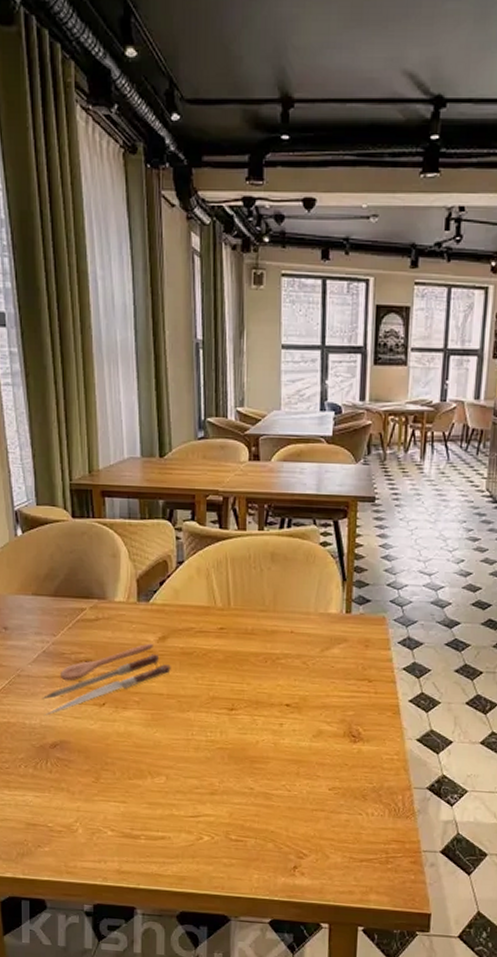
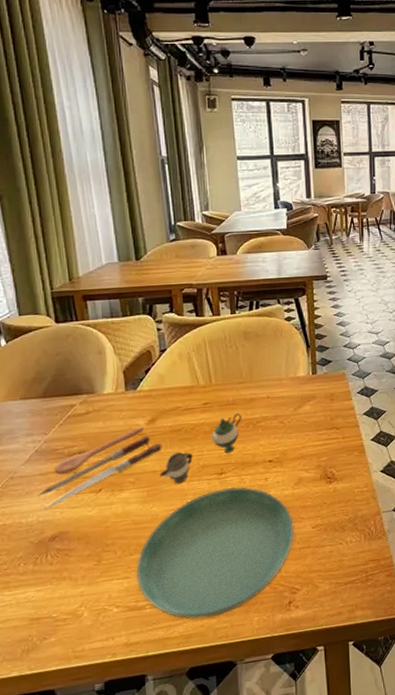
saucer: none [134,725,308,864] -> present [136,486,295,620]
teapot: none [166,645,260,712] -> present [160,413,242,484]

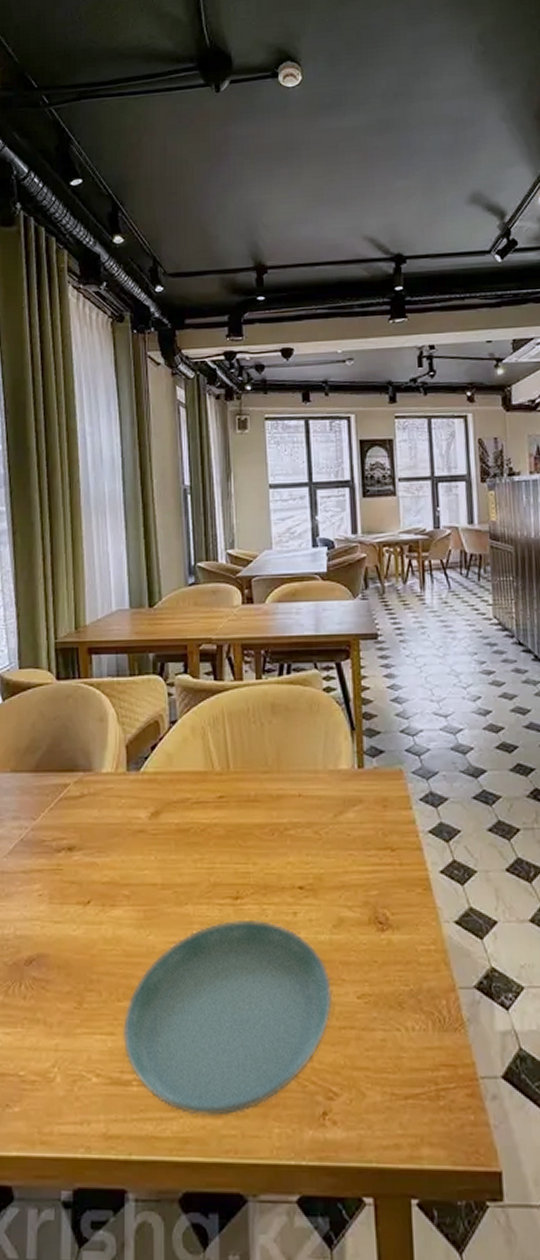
spoon: present [37,426,162,511] -> none [17,820,165,922]
teapot: present [160,413,242,484] -> none [161,814,265,905]

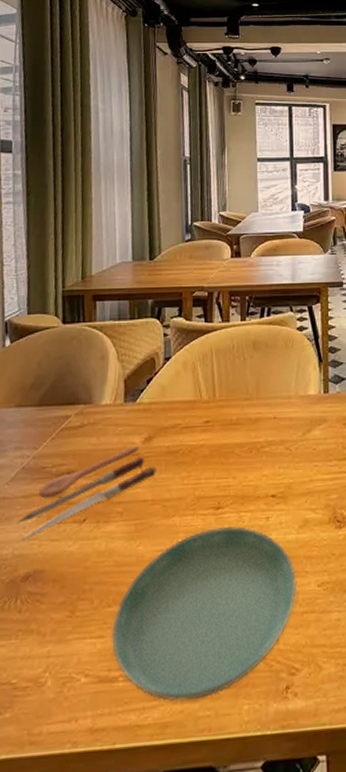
spoon: none [17,820,165,922] -> present [17,445,156,543]

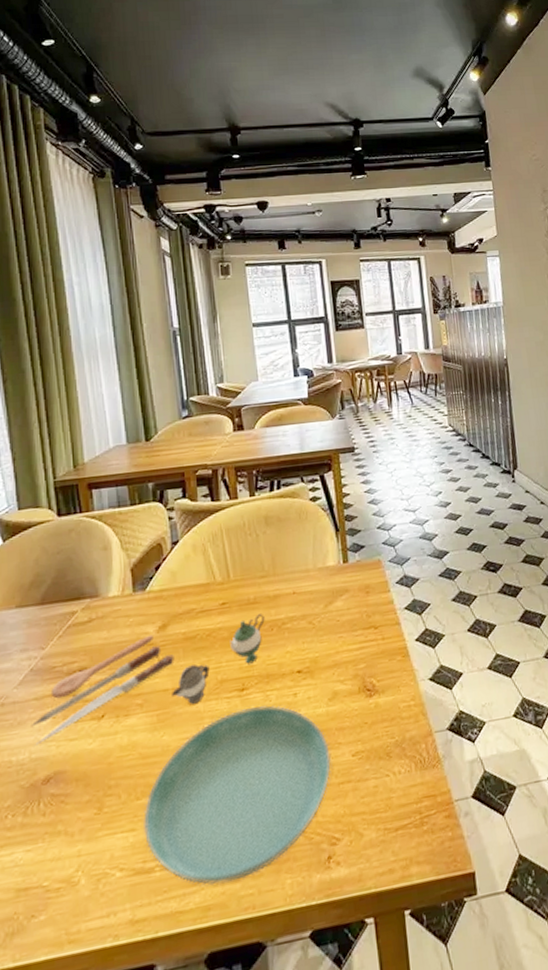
teapot: none [151,435,245,517] -> present [172,614,265,704]

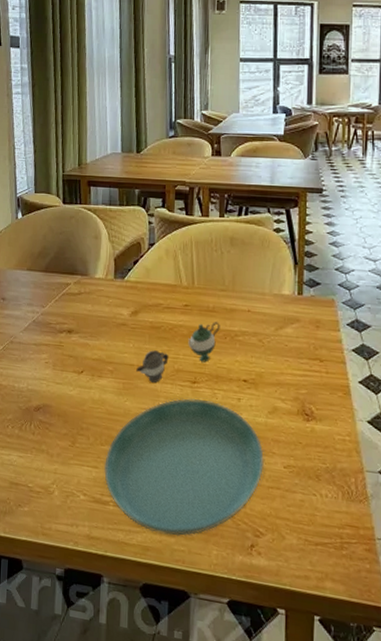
spoon: present [31,634,174,746] -> none [30,316,141,380]

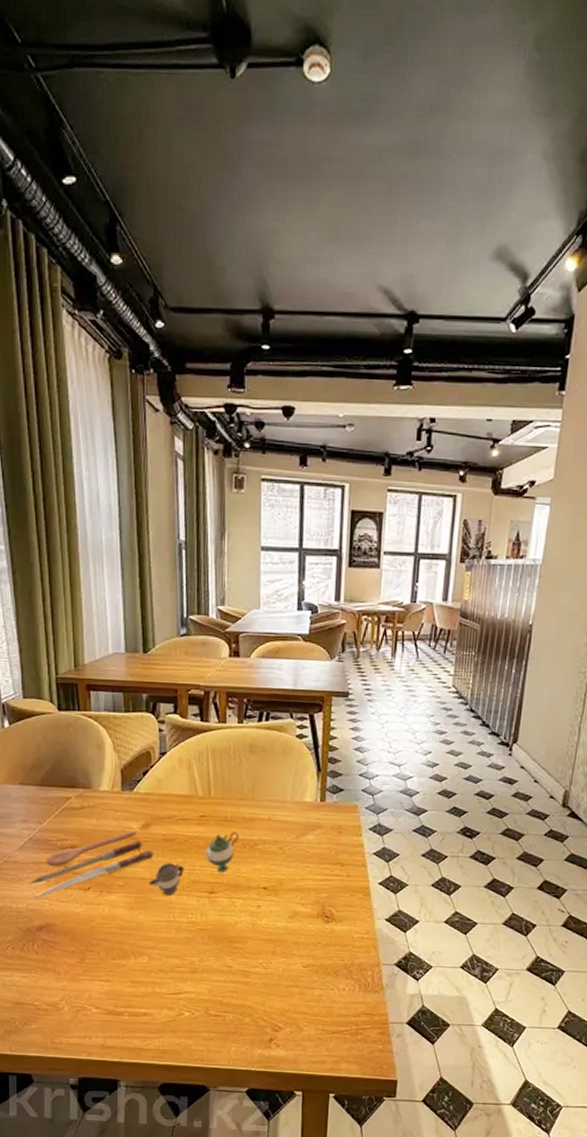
spoon: none [30,316,141,380] -> present [29,830,154,900]
saucer: present [104,398,264,537] -> none [117,908,284,1038]

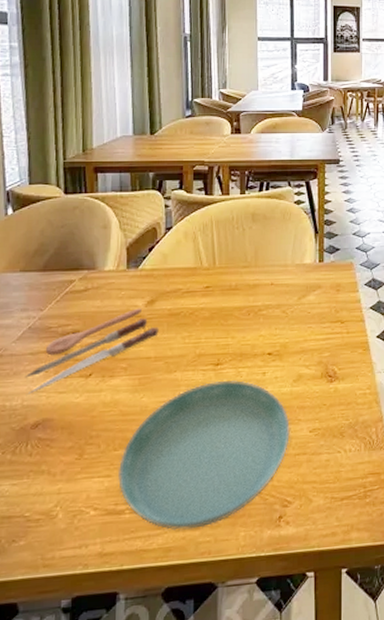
saucer: none [117,908,284,1038] -> present [118,380,290,531]
teapot: present [149,832,239,895] -> none [154,299,243,372]

